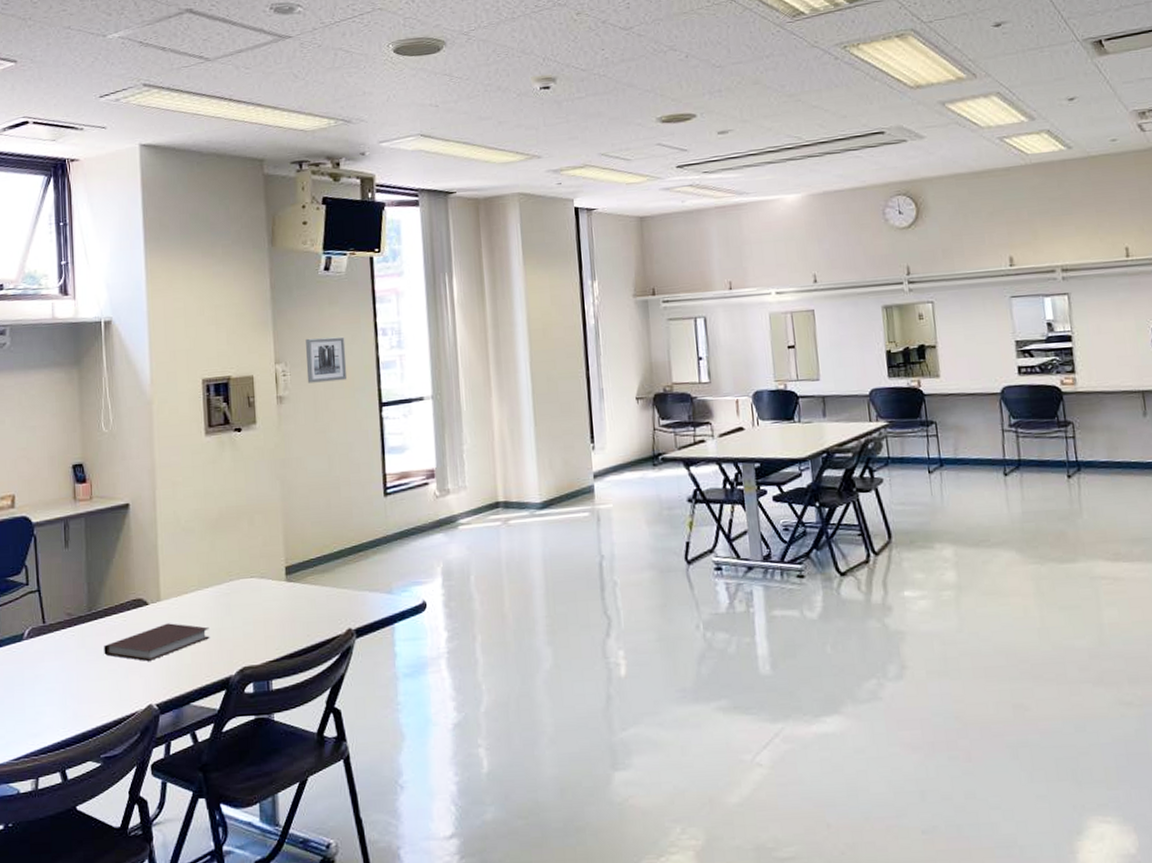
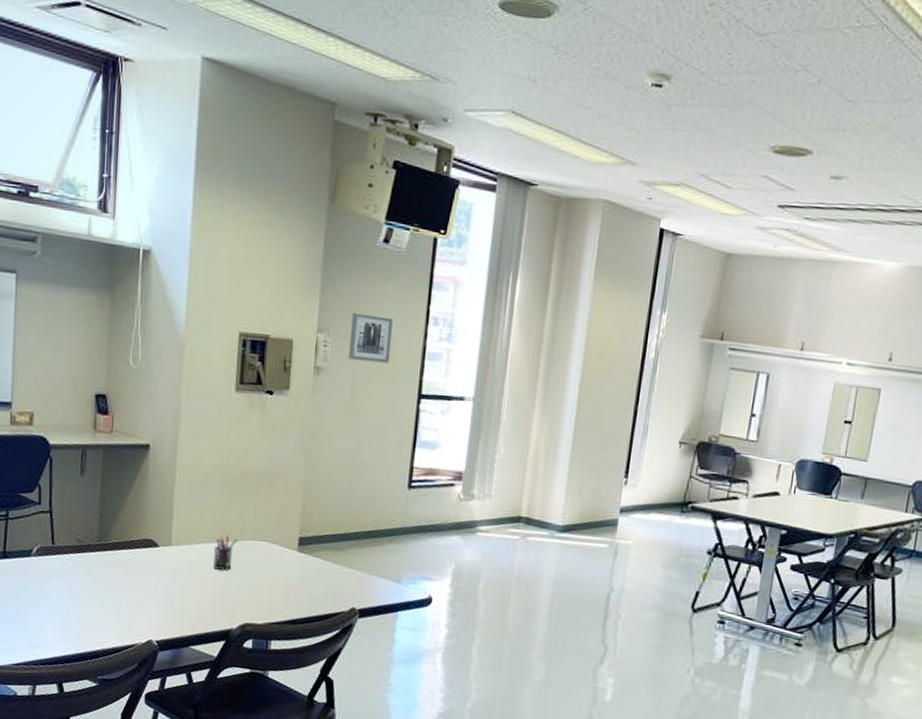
notebook: present [104,623,210,662] -> none [110,568,216,601]
pen holder: none [204,578,226,616] -> present [213,534,238,571]

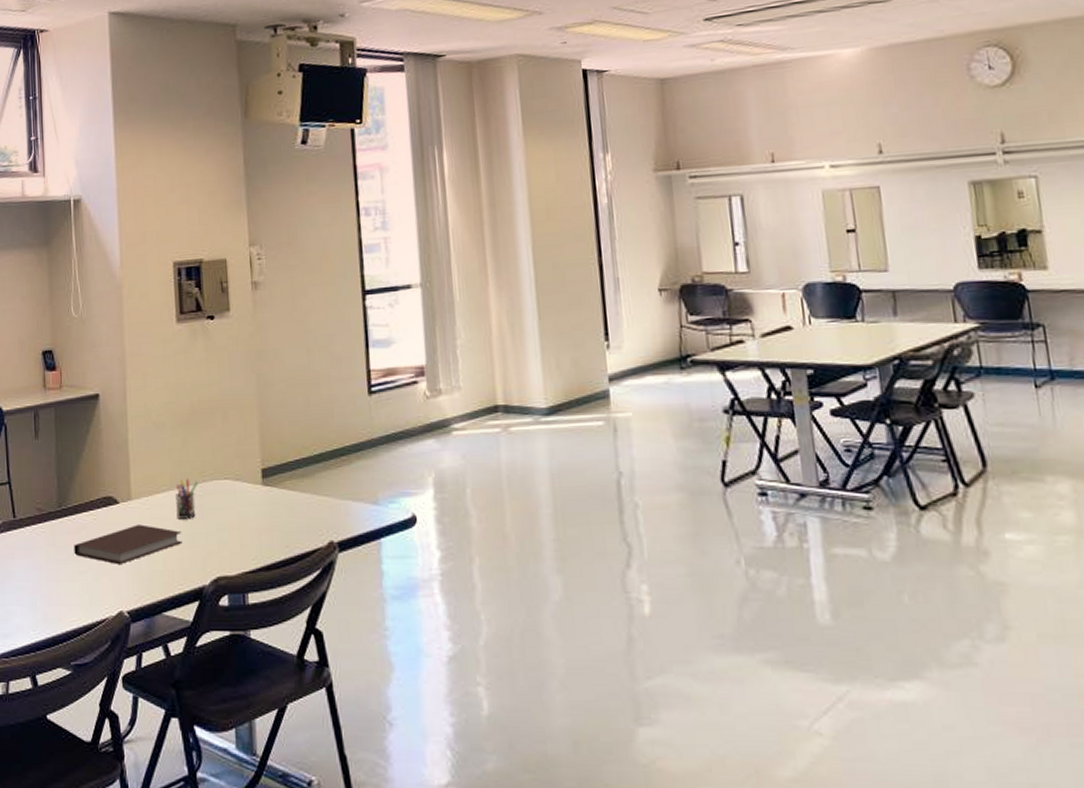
notebook: none [110,568,216,601] -> present [74,524,182,565]
wall art: present [348,311,394,364] -> none [282,216,327,268]

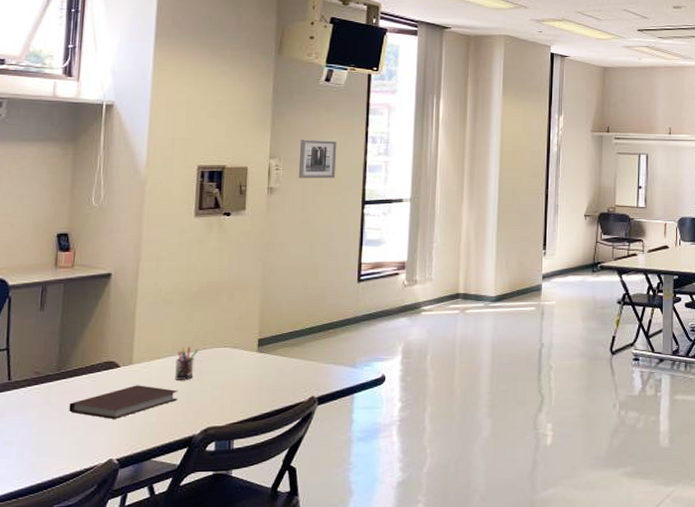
wall art: none [282,216,327,268] -> present [298,139,337,179]

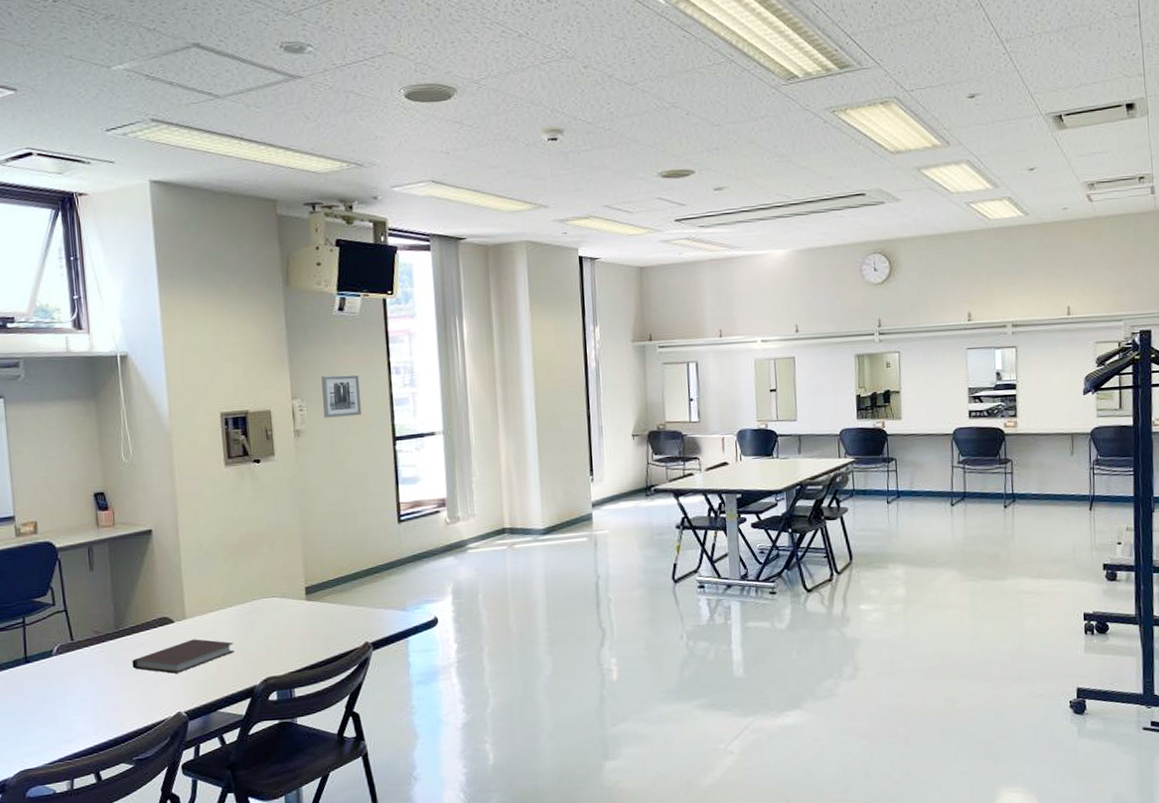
pen holder: present [175,346,199,380] -> none [227,598,248,633]

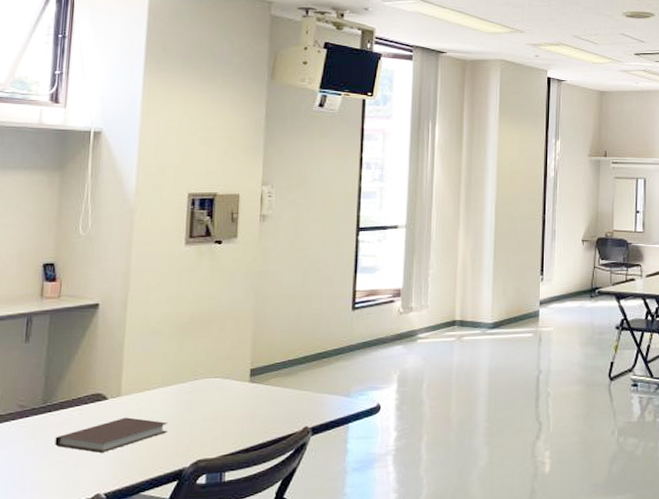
wall art: present [321,374,362,418] -> none [291,165,331,205]

